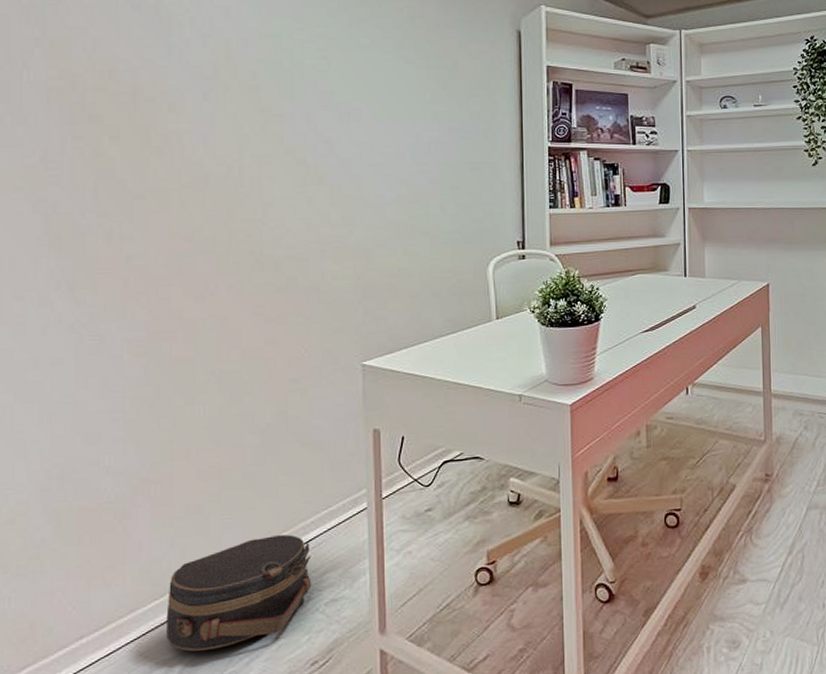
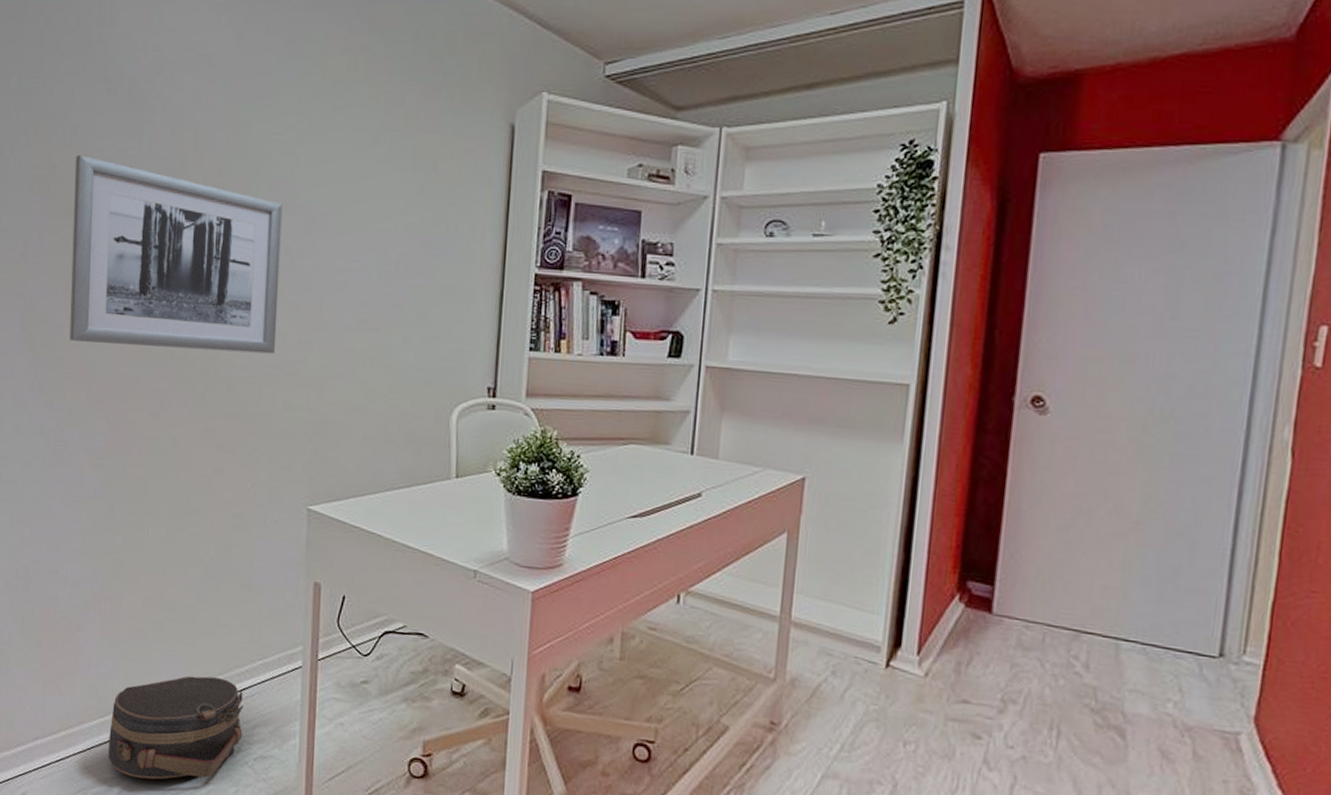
wall art: none [98,64,321,238] -> present [70,154,283,354]

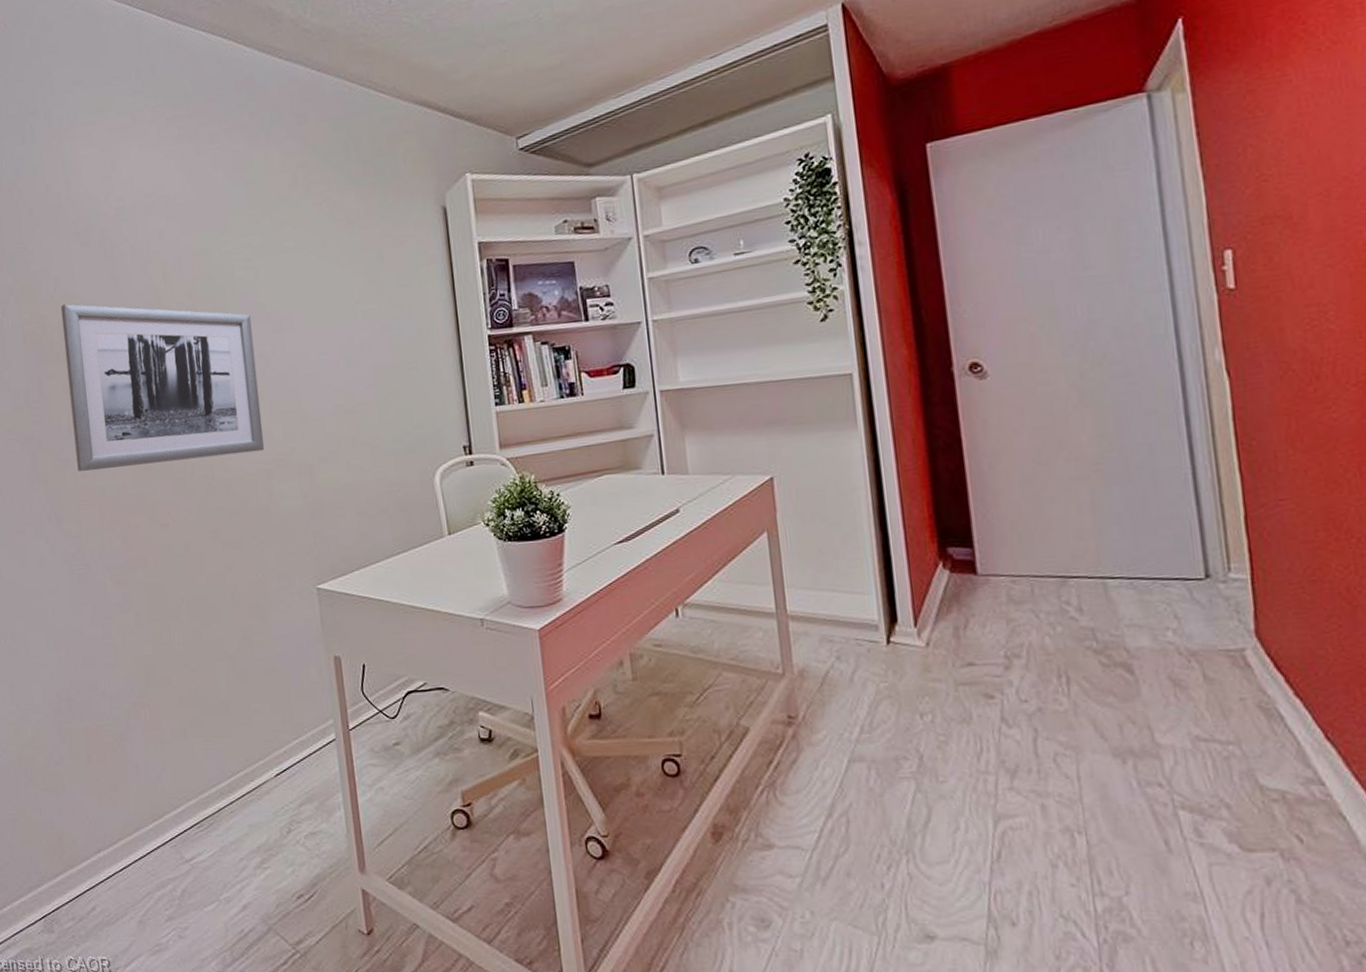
hat box: present [108,676,244,780] -> none [165,763,291,873]

